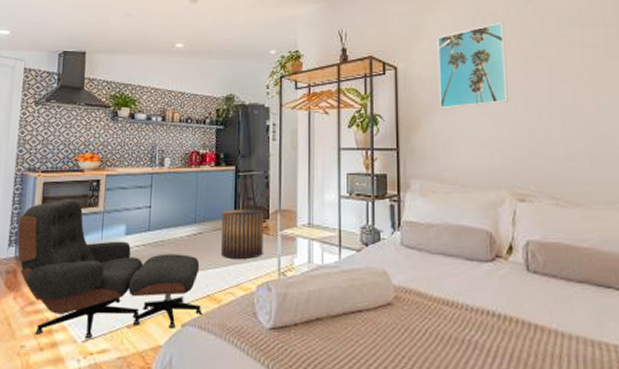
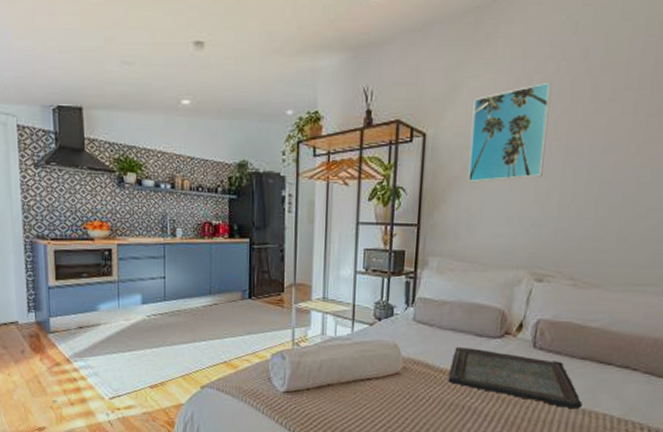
lounge chair: present [17,198,202,339] -> none [35,267,220,397]
stool: present [220,209,264,259] -> none [236,281,279,330]
serving tray: none [443,272,589,340] -> present [448,346,582,409]

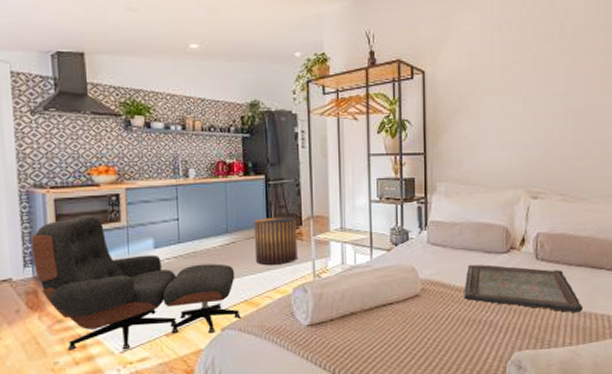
lounge chair: none [35,267,220,397] -> present [31,215,241,350]
stool: none [236,281,279,330] -> present [254,217,297,265]
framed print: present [468,81,552,183] -> none [464,25,528,114]

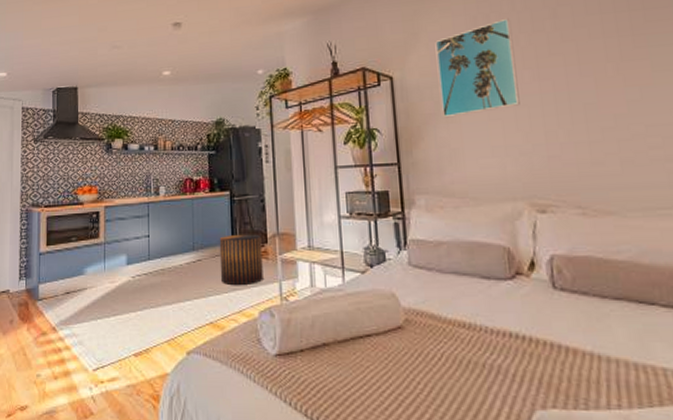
lounge chair: present [31,215,241,350] -> none [27,231,206,368]
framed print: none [464,25,528,114] -> present [435,18,520,118]
serving tray: present [464,264,583,313] -> none [459,292,631,363]

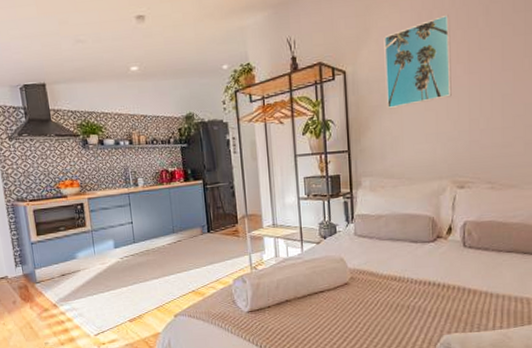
stool: present [219,234,263,285] -> none [195,216,236,260]

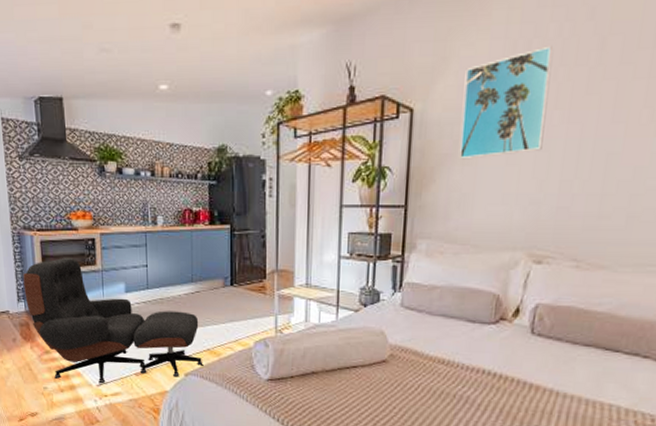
lounge chair: none [19,222,190,333] -> present [23,257,203,384]

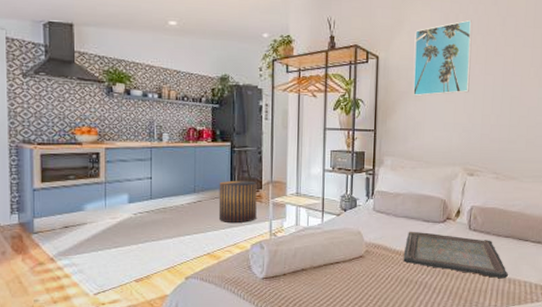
lounge chair: present [23,257,203,384] -> none [19,170,203,292]
stool: none [218,268,260,317] -> present [218,180,257,223]
serving tray: none [438,333,585,399] -> present [403,231,508,279]

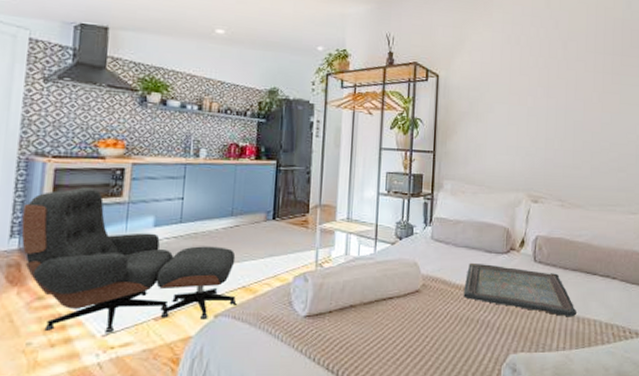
lounge chair: none [19,170,203,292] -> present [21,187,237,333]
stool: present [218,180,257,223] -> none [258,202,304,251]
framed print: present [413,19,473,97] -> none [474,42,535,118]

